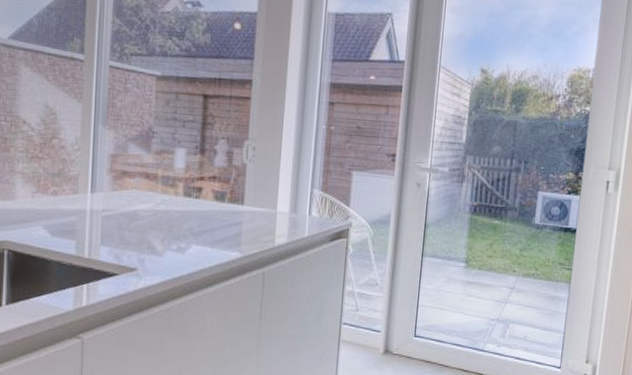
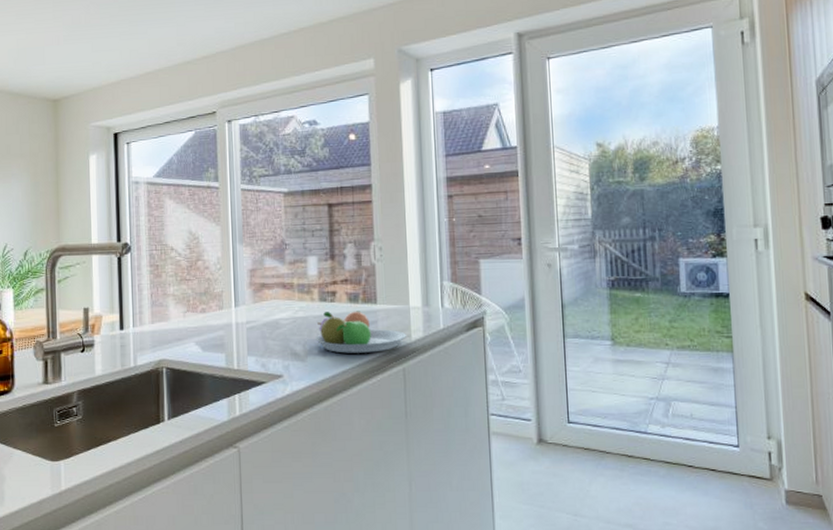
fruit bowl: none [174,208,270,254] -> present [314,311,406,353]

